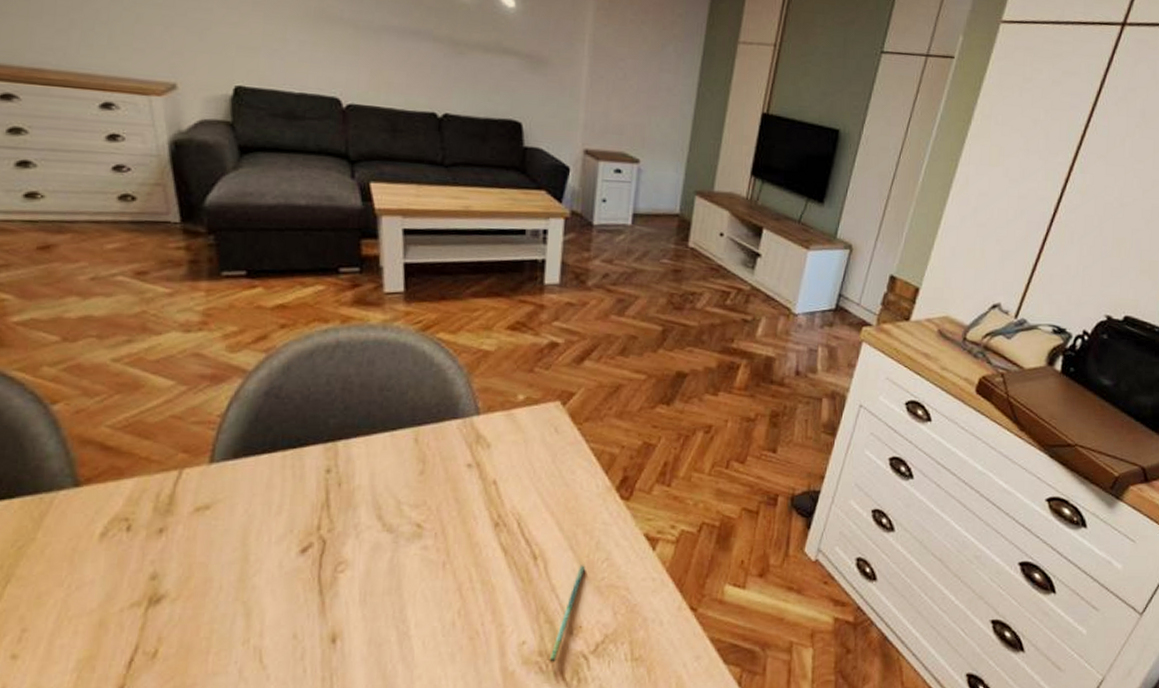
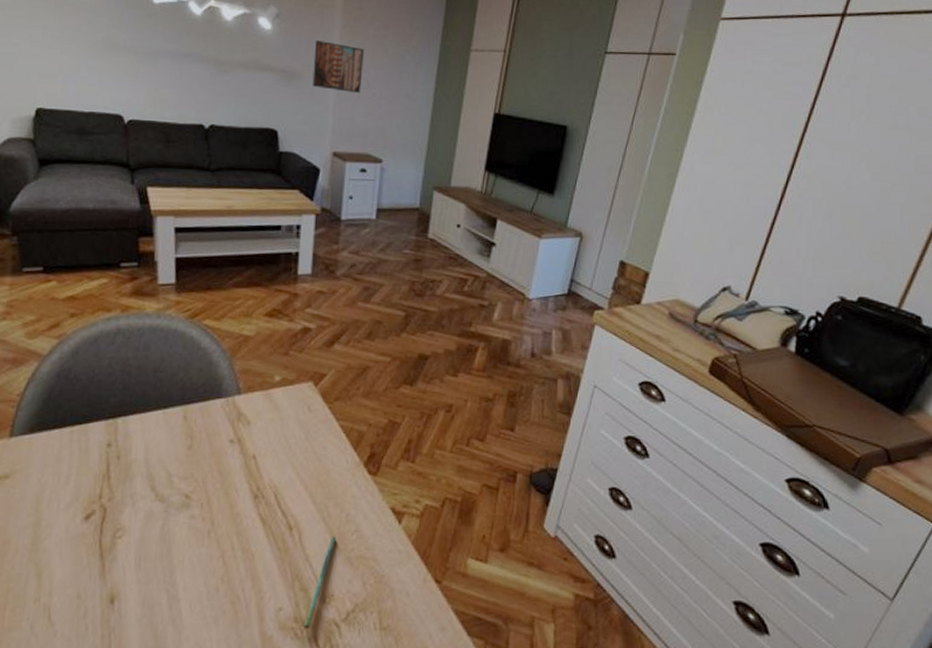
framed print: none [561,22,620,85] -> present [312,39,364,94]

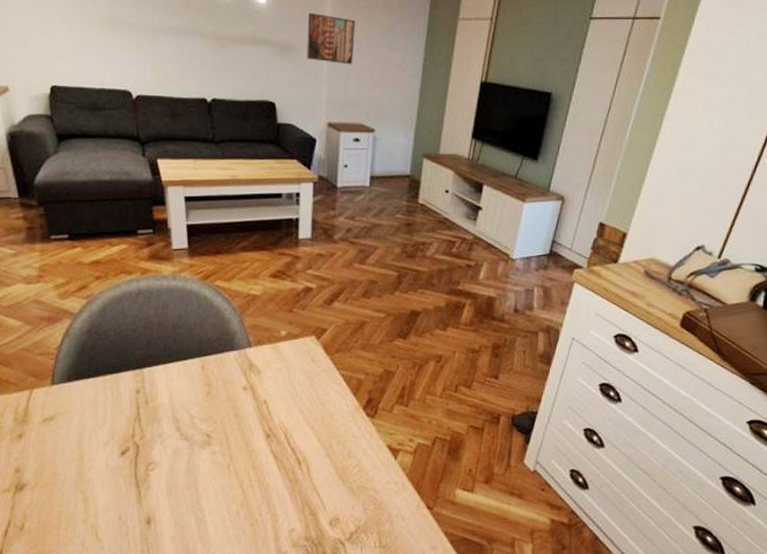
pen: present [303,536,336,630] -> none [313,469,340,547]

